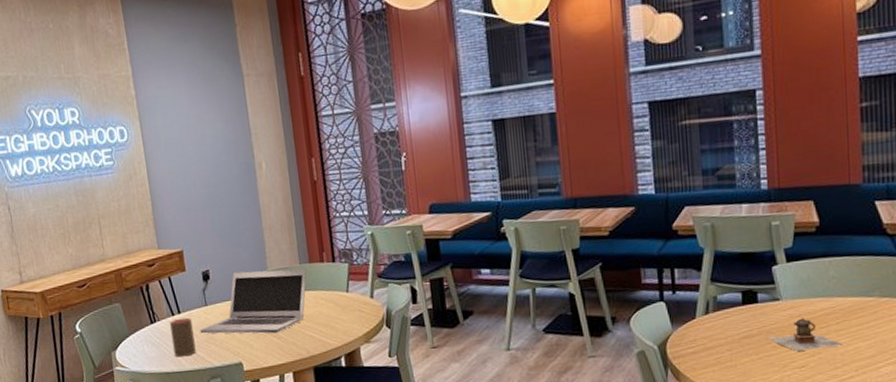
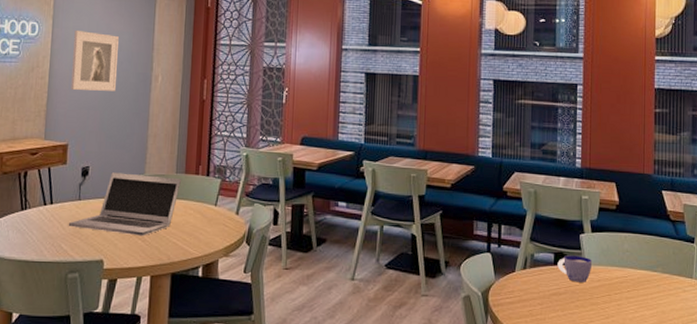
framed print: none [165,126,221,194] -> present [71,31,119,91]
cup: present [170,317,196,357] -> none [38,208,62,247]
cup: none [746,290,790,321] -> present [557,255,593,283]
teapot: present [767,318,844,351] -> none [571,283,632,313]

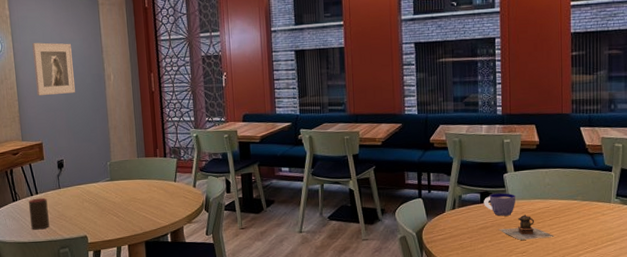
cup: none [38,208,62,247] -> present [29,197,50,230]
laptop: present [68,172,182,236] -> none [53,161,144,214]
teapot: none [571,283,632,313] -> present [498,215,554,240]

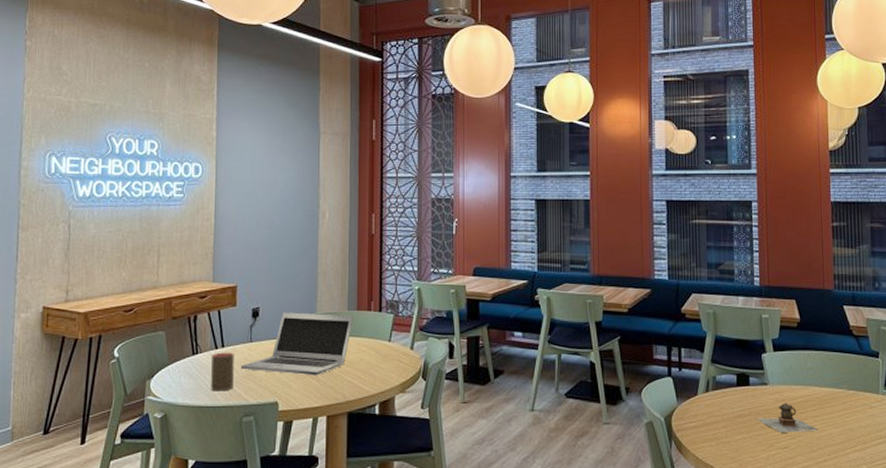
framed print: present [32,42,76,96] -> none [237,170,284,231]
laptop: none [53,161,144,214] -> present [240,312,354,376]
cup: present [484,193,516,216] -> none [740,376,776,403]

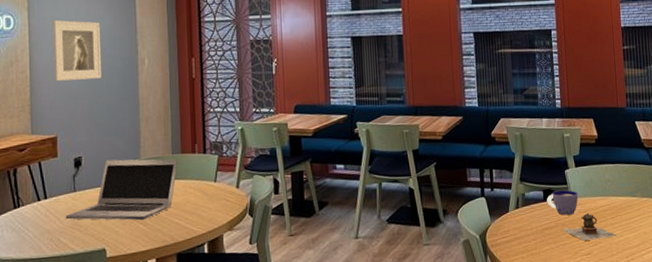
cup: present [211,352,234,392] -> none [35,203,59,243]
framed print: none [237,170,284,231] -> present [52,20,102,82]
cup: none [740,376,776,403] -> present [547,190,579,215]

